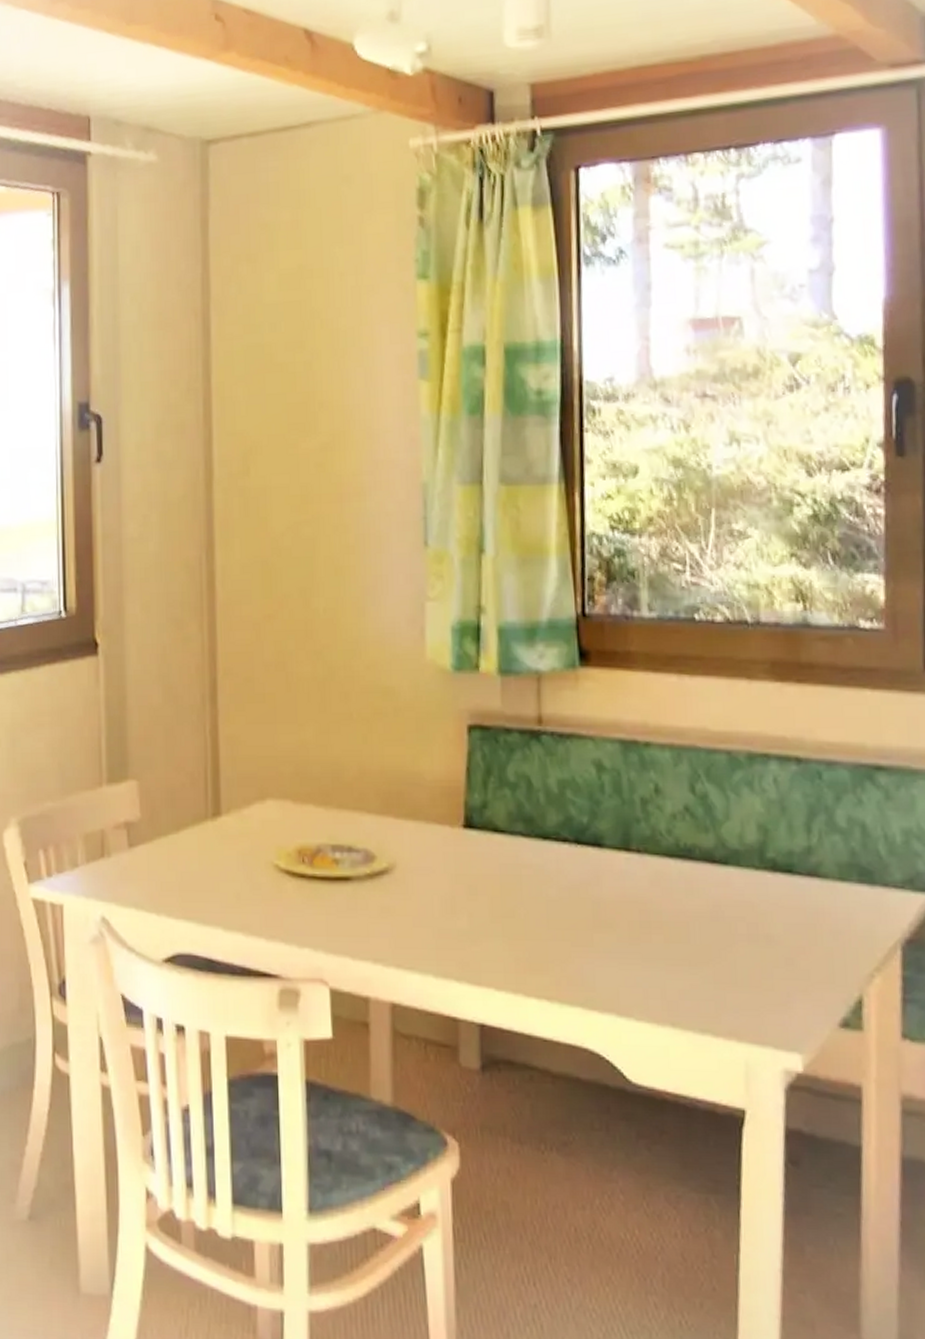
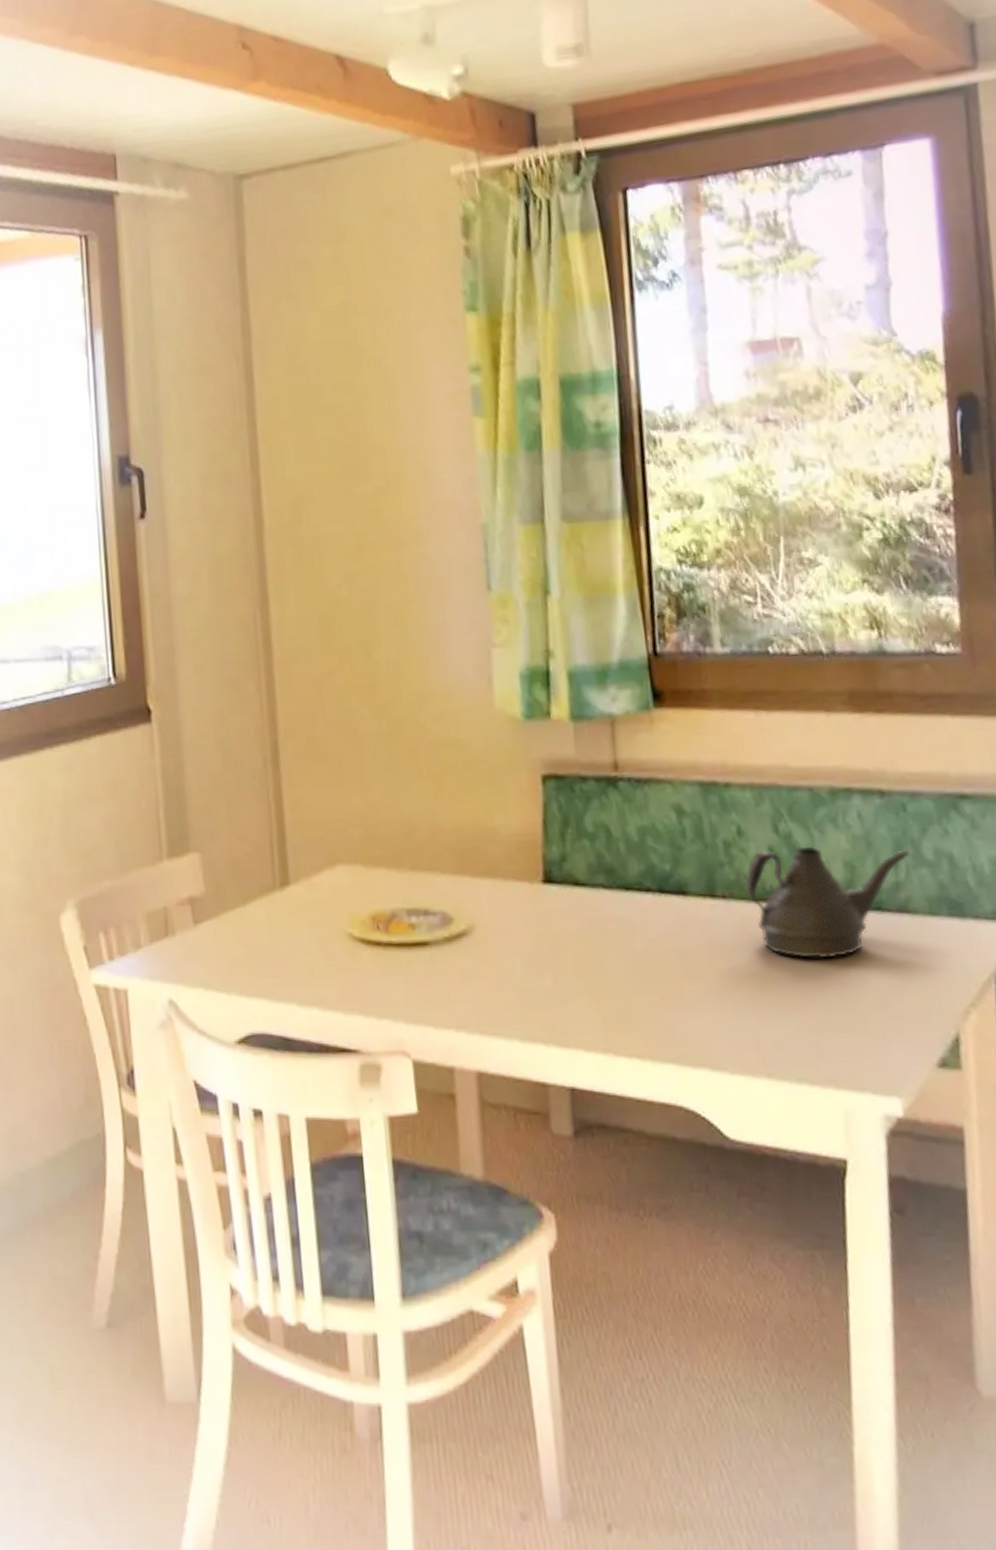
teapot: none [660,807,823,916] -> present [746,846,909,959]

